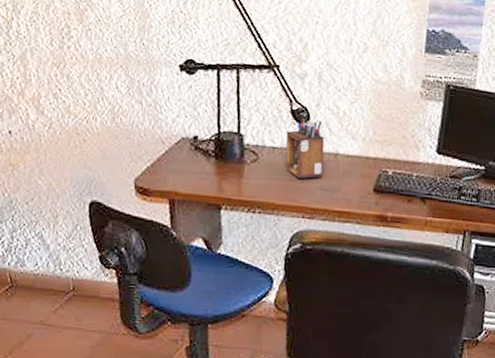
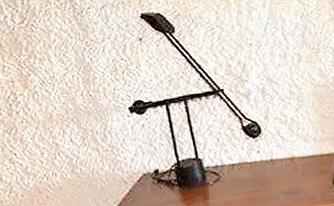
desk organizer: present [285,117,325,179] -> none [241,131,284,188]

